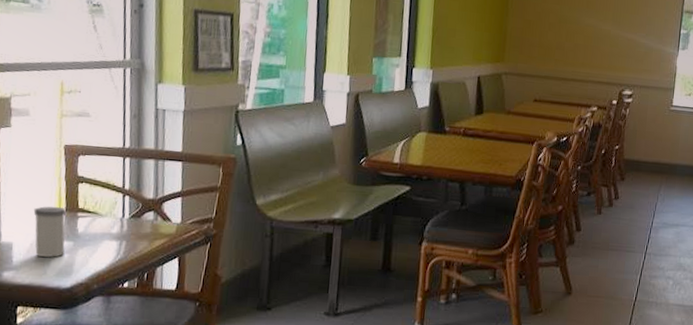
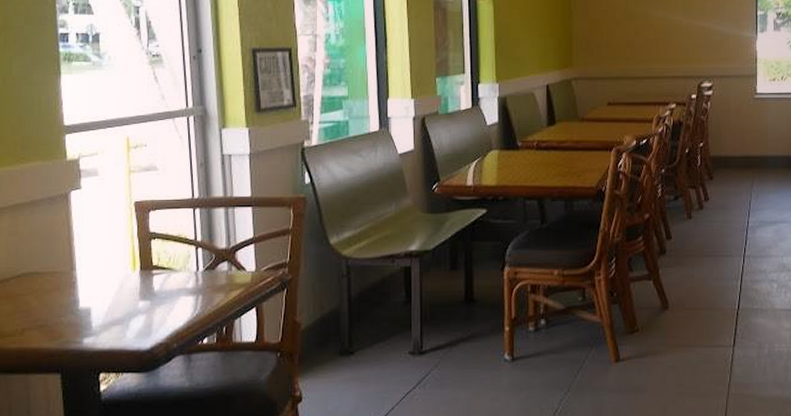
salt shaker: present [33,206,66,258] -> none [109,266,142,320]

